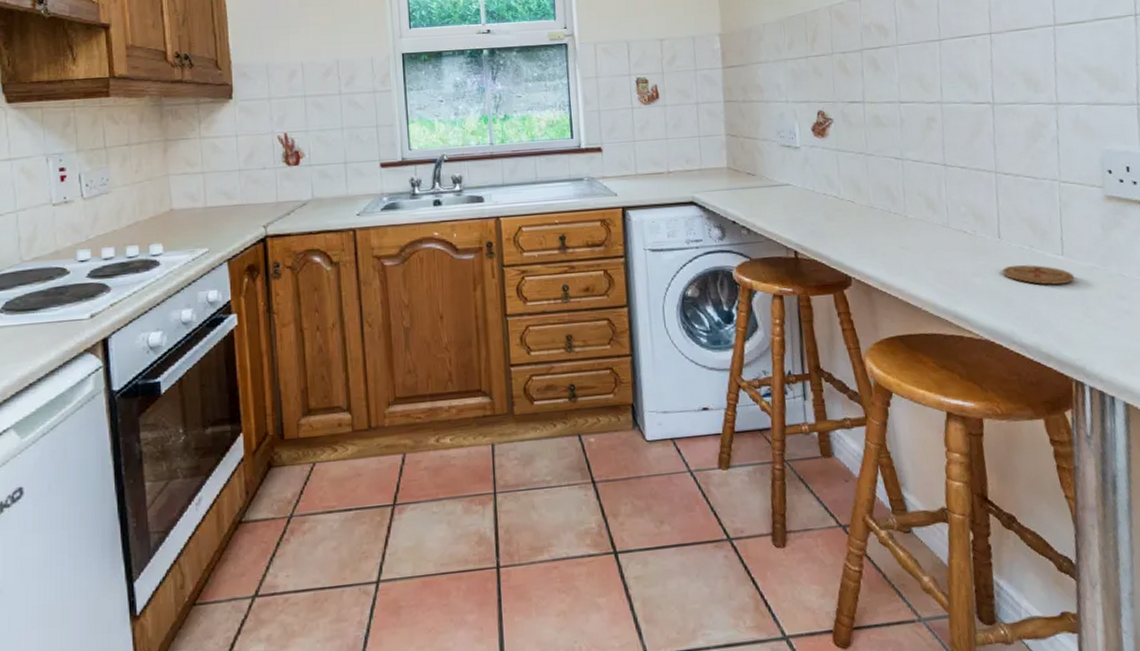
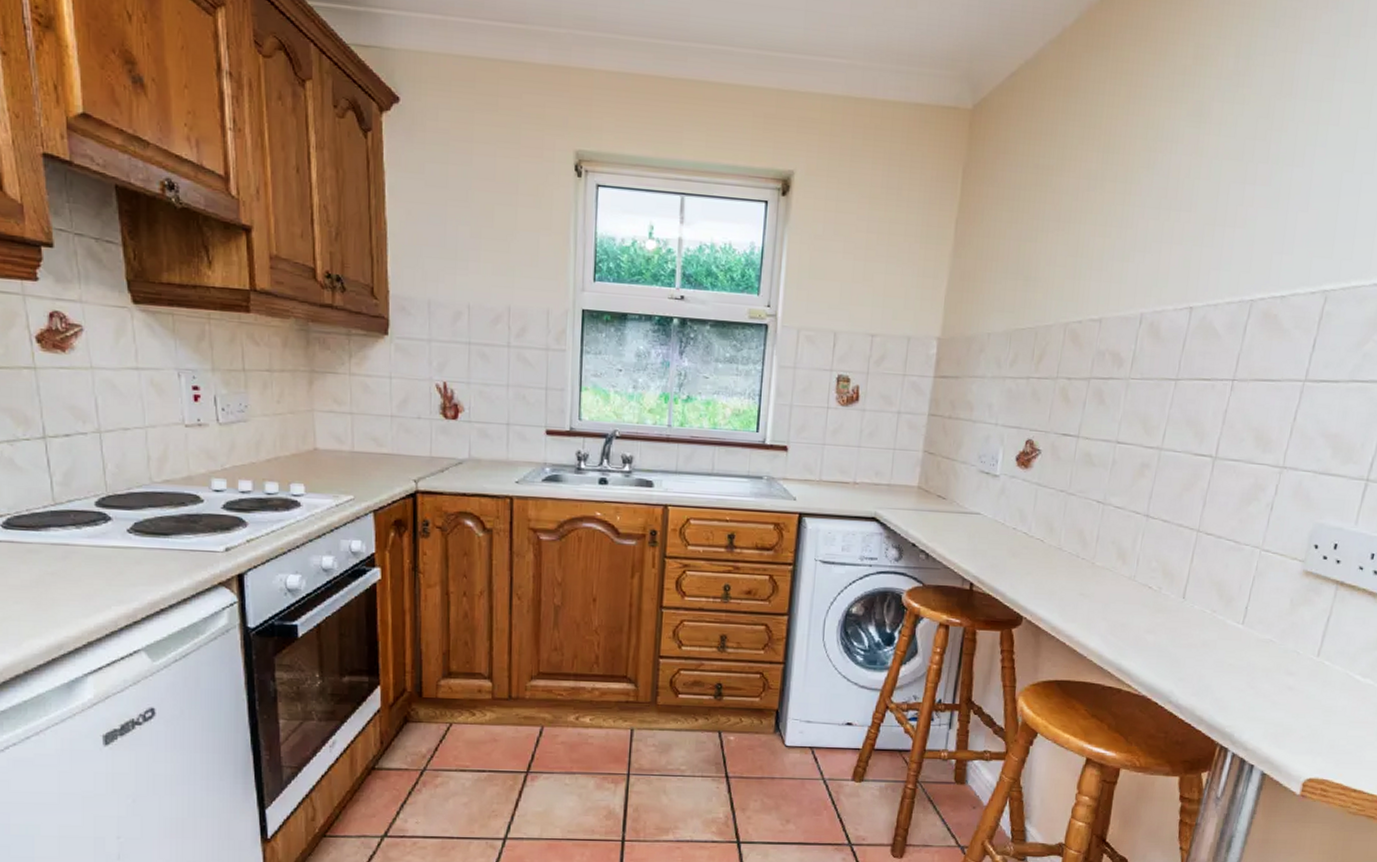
coaster: present [1003,264,1075,285] -> none [1178,627,1249,653]

